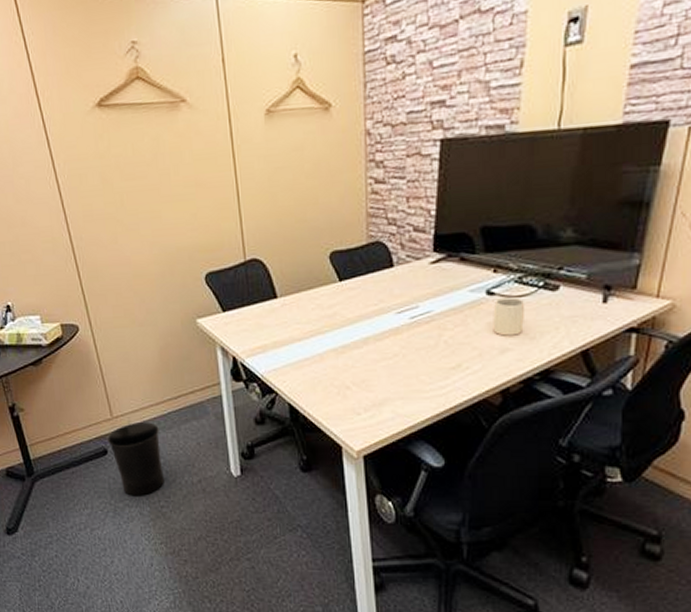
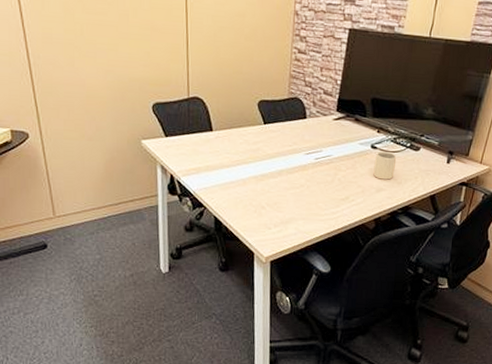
waste bin: present [108,422,164,496] -> none [49,222,99,286]

